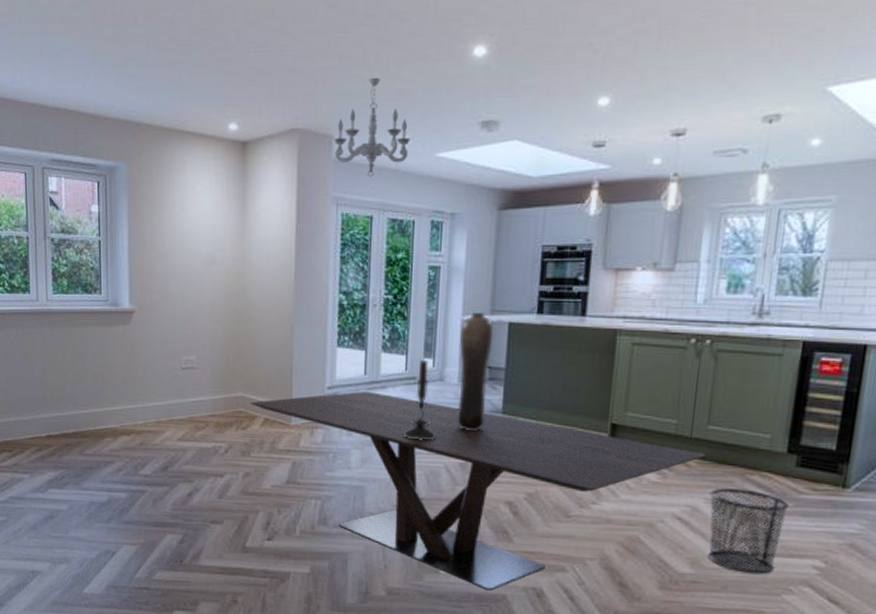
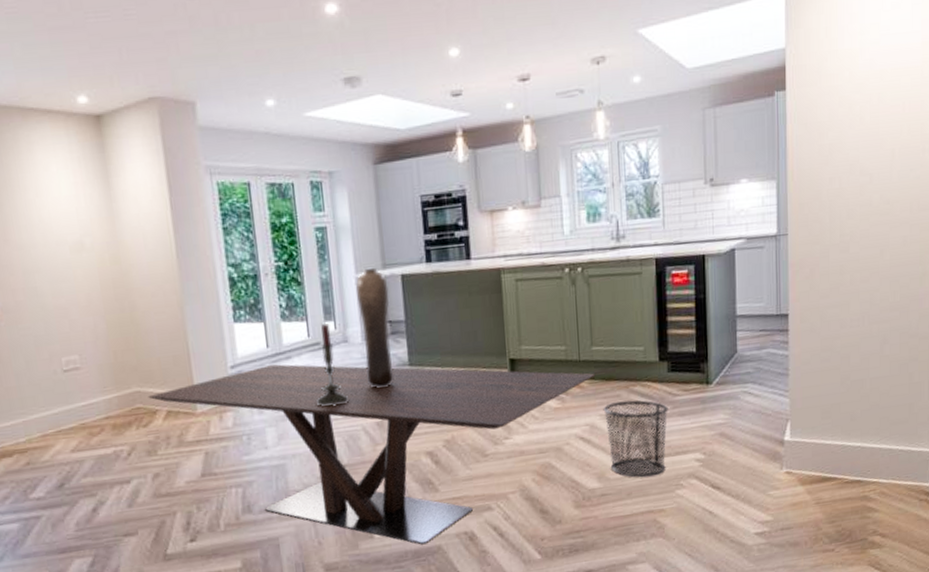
chandelier: present [334,77,411,177] -> none [196,38,277,142]

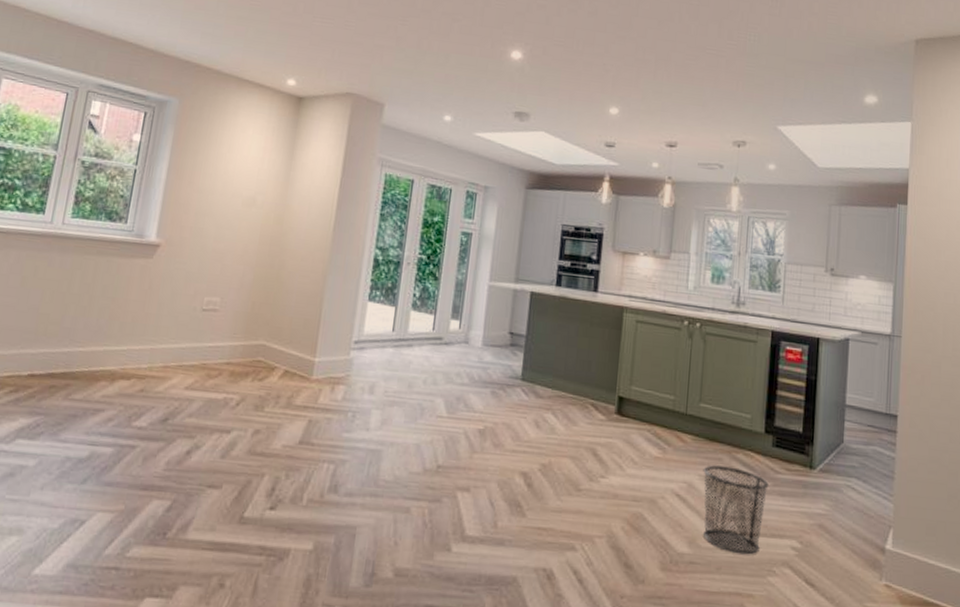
dining table: present [148,364,596,545] -> none [271,348,700,572]
candle: present [316,322,350,407] -> none [426,320,458,404]
vase: present [356,267,394,388] -> none [479,278,517,396]

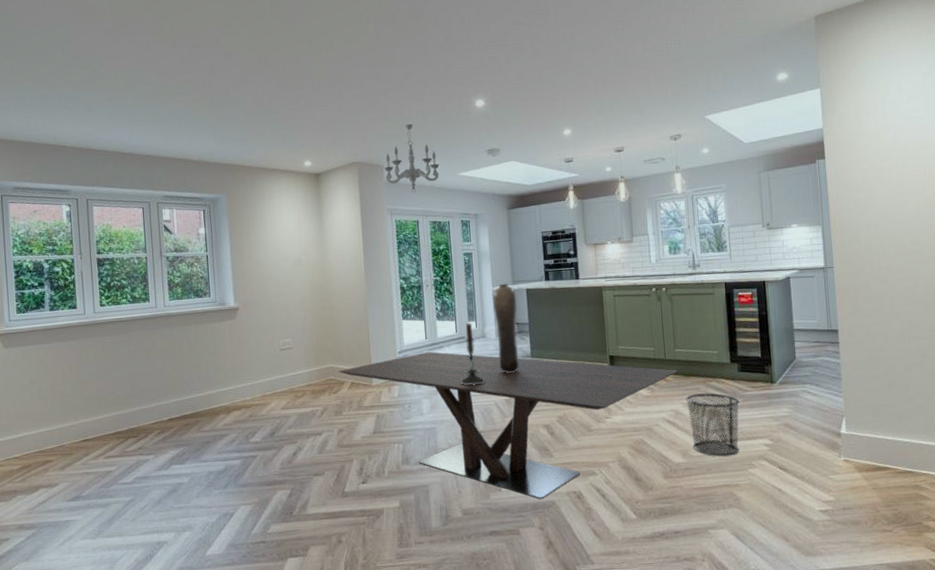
dining table: none [271,348,700,572] -> present [338,352,679,499]
chandelier: none [384,60,453,145] -> present [384,123,439,193]
candle: none [426,320,458,404] -> present [461,322,486,386]
vase: none [479,278,517,396] -> present [492,283,520,373]

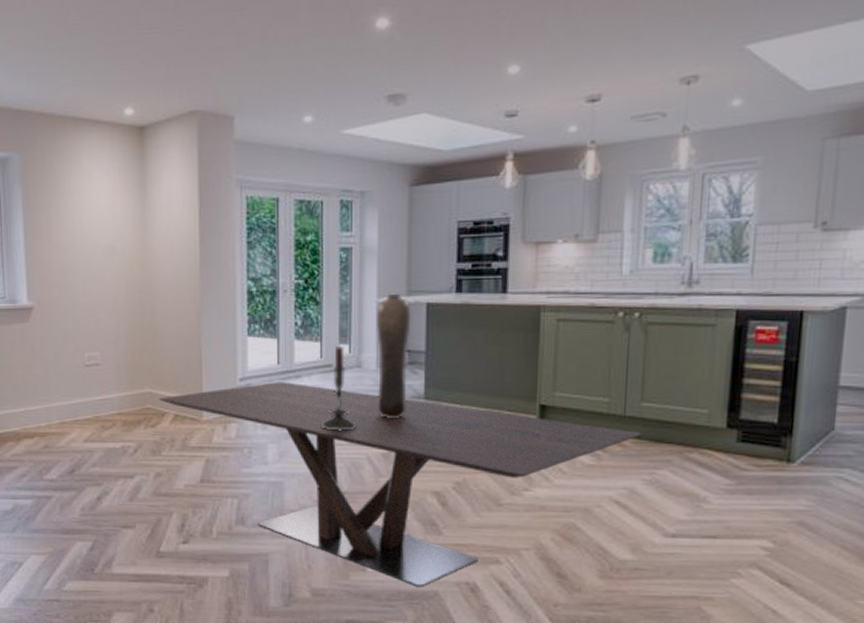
chandelier: present [384,123,439,193] -> none [235,54,315,158]
waste bin: present [685,393,740,457] -> none [647,468,732,558]

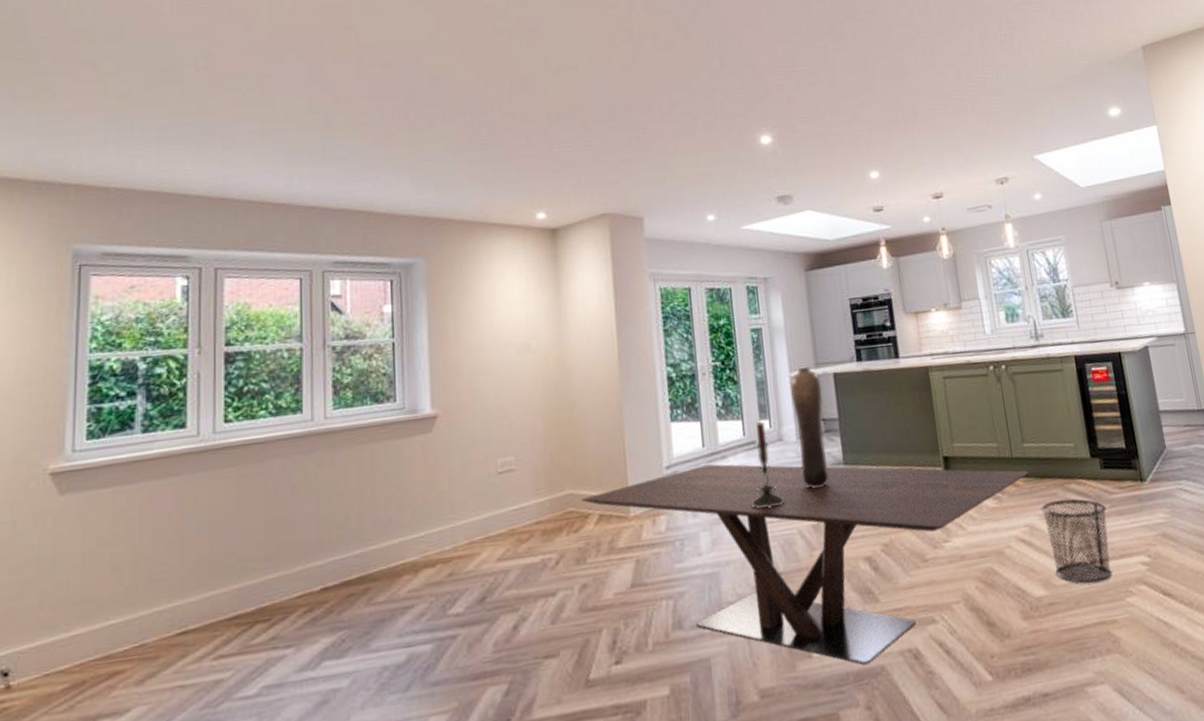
waste bin: none [647,468,732,558] -> present [1041,498,1113,584]

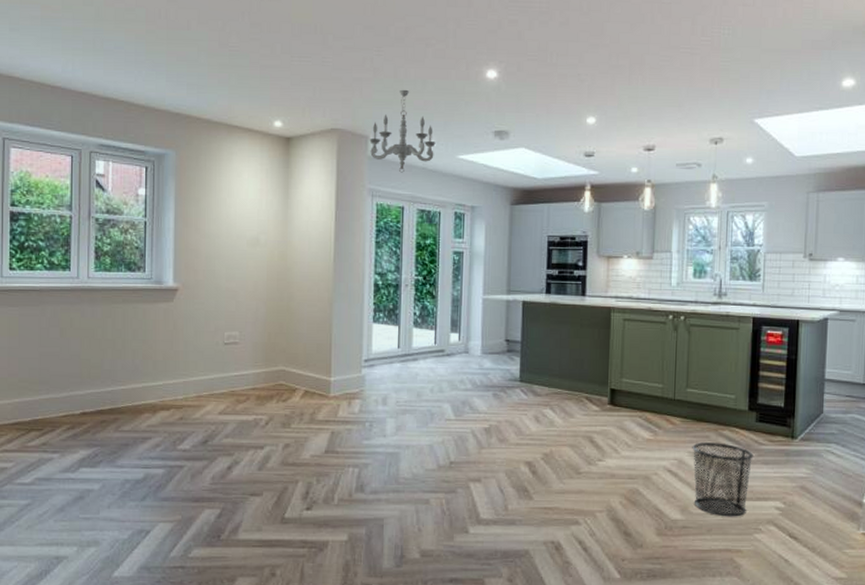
dining table: present [581,464,1030,665] -> none [290,364,688,547]
chandelier: none [644,164,717,252] -> present [369,89,436,173]
candle: present [752,421,785,509] -> none [434,333,463,408]
vase: present [790,366,830,489] -> none [481,291,510,397]

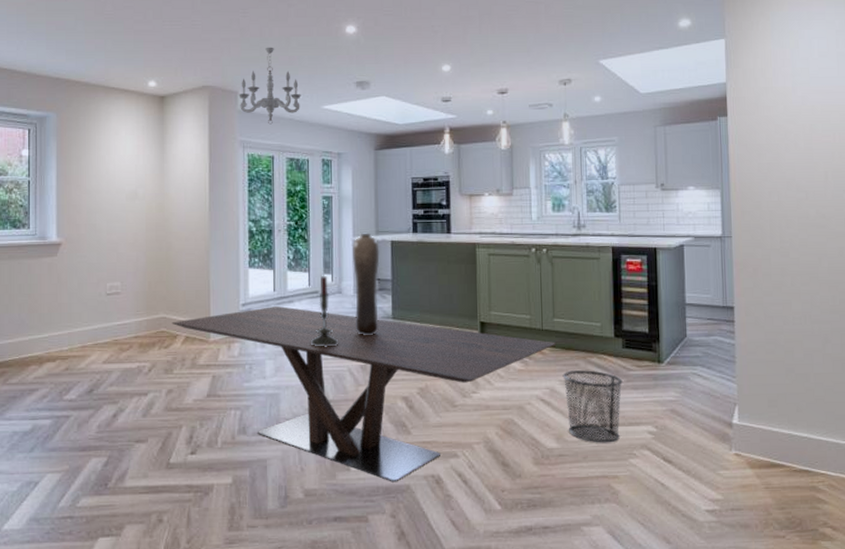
dining table: none [290,364,688,547] -> present [171,306,557,482]
candle: none [434,333,463,408] -> present [311,275,339,347]
vase: none [481,291,510,397] -> present [353,233,380,335]

